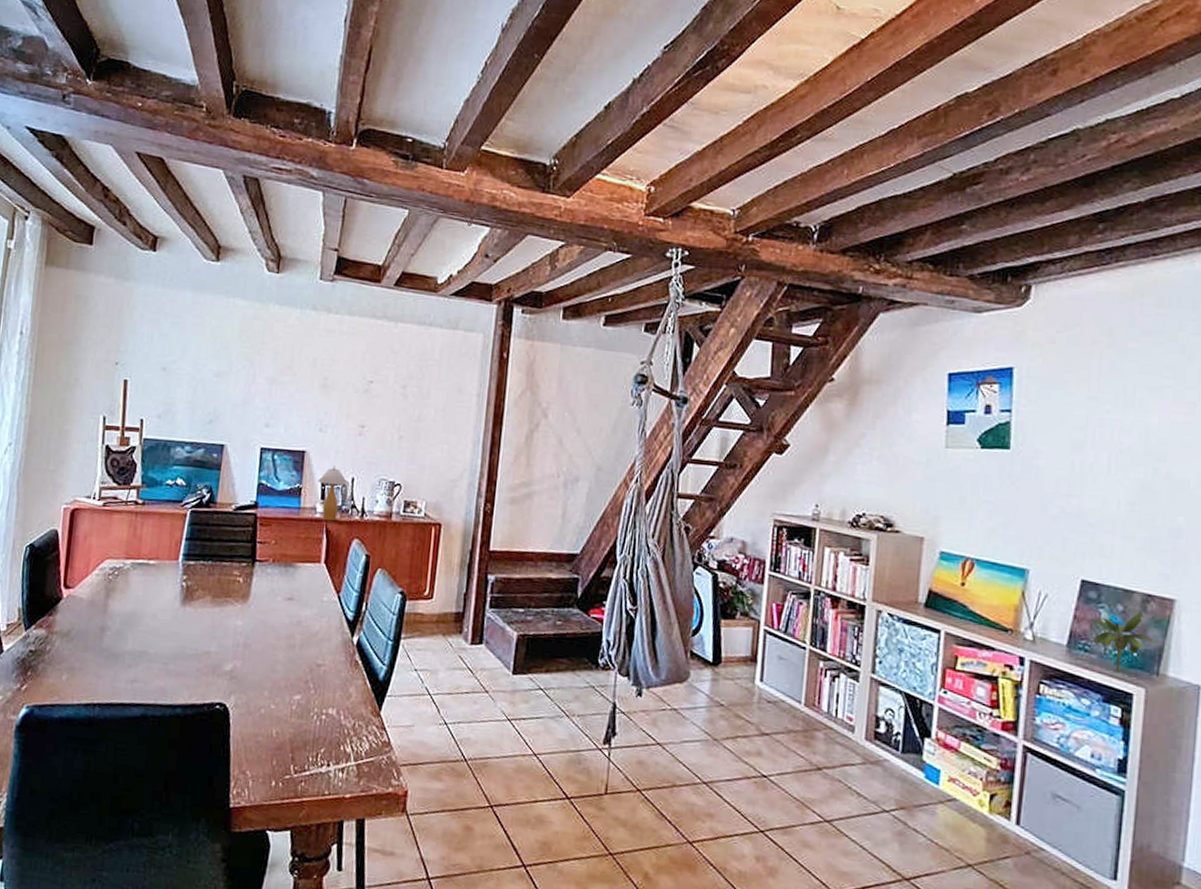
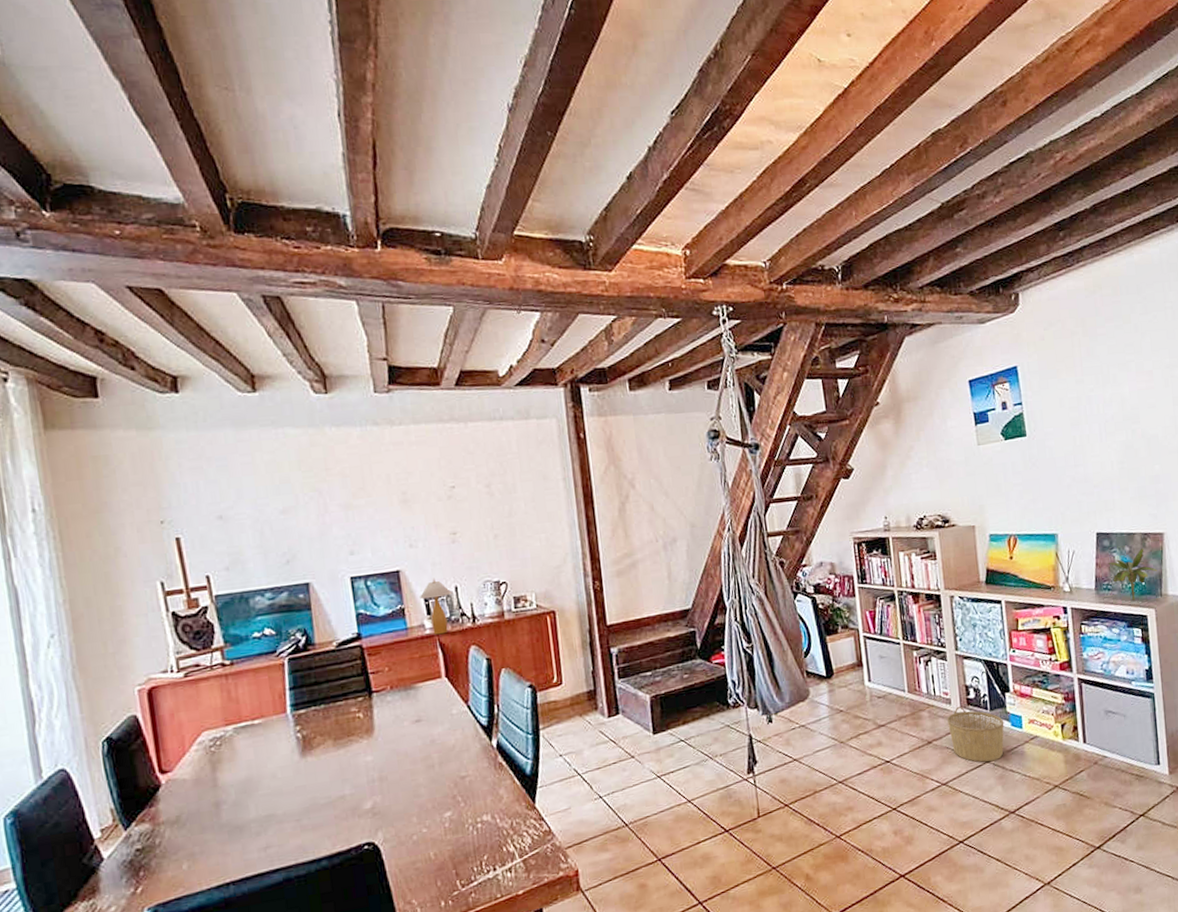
basket: none [845,737,917,813] -> present [947,706,1005,763]

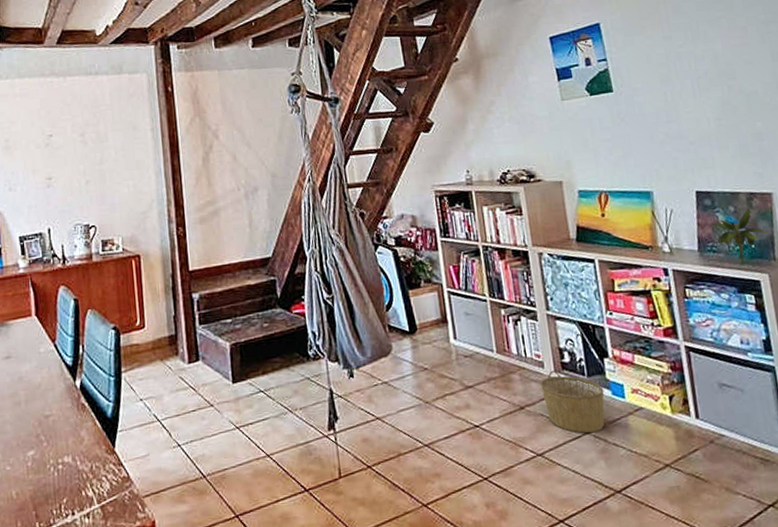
table lamp: present [420,578,452,635] -> none [16,220,45,275]

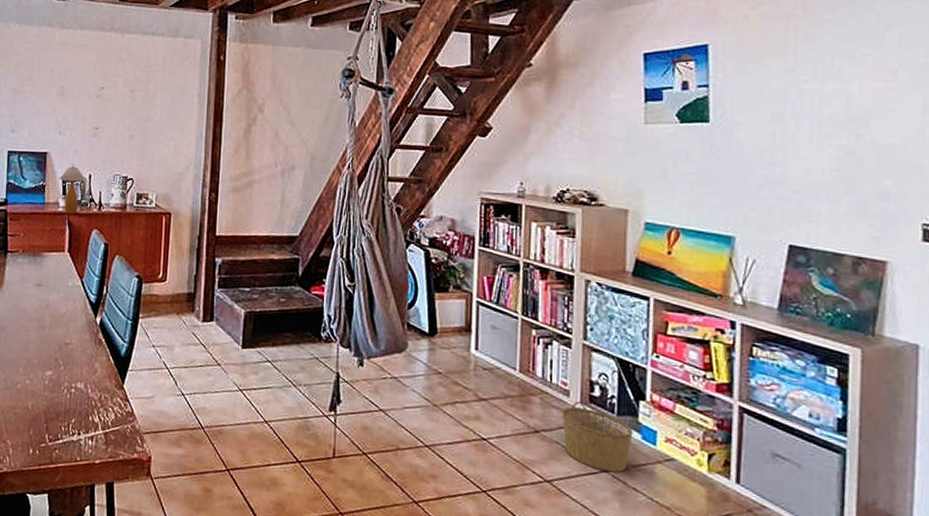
table lamp: none [16,220,45,275] -> present [59,164,86,214]
plant: present [710,208,769,264] -> none [800,274,872,333]

